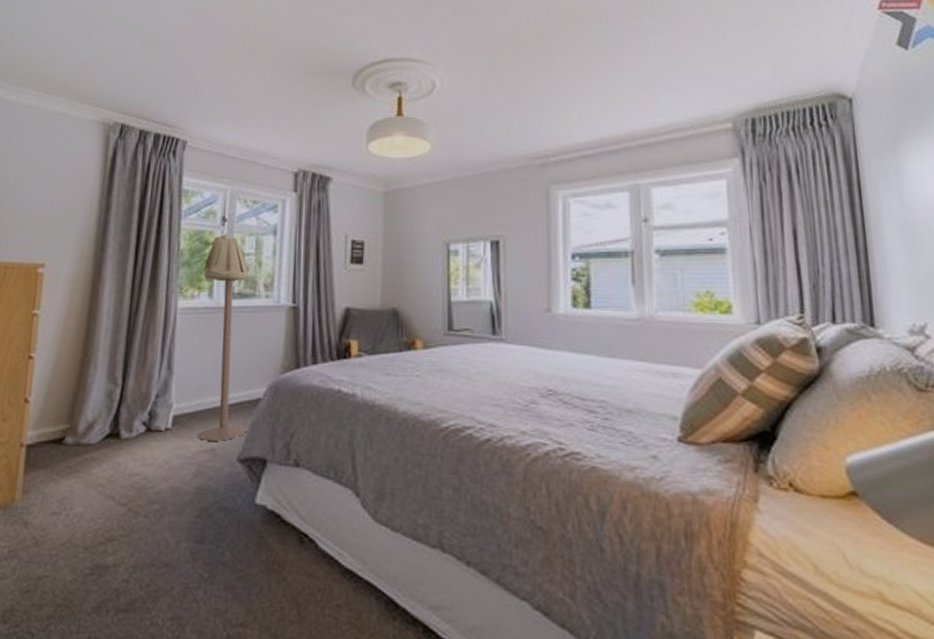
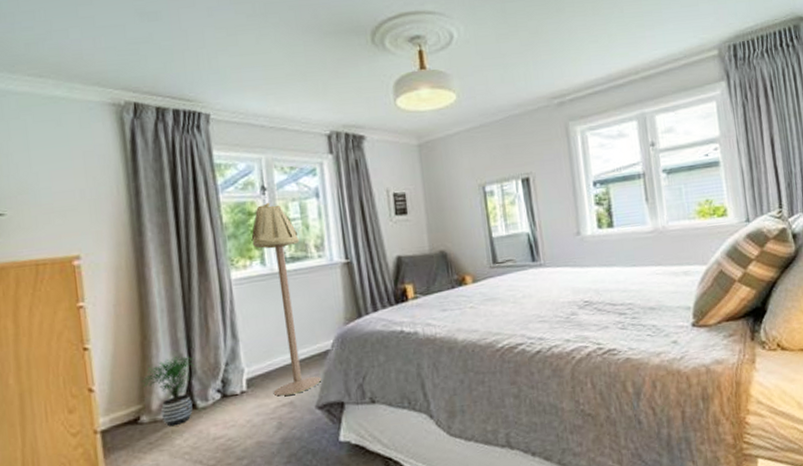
potted plant: none [73,379,126,453] -> present [141,355,193,427]

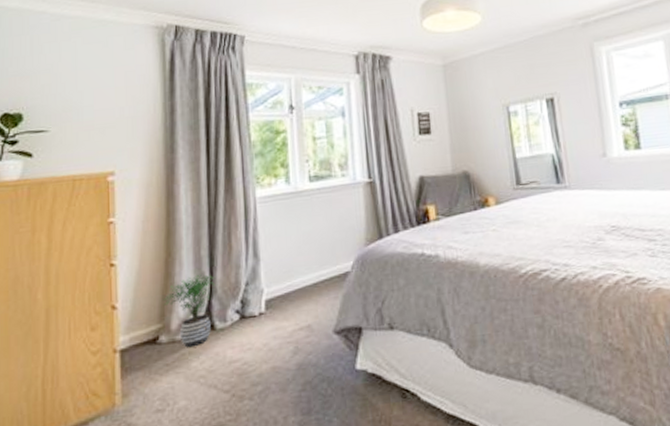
floor lamp: present [251,203,322,396] -> none [277,122,341,319]

